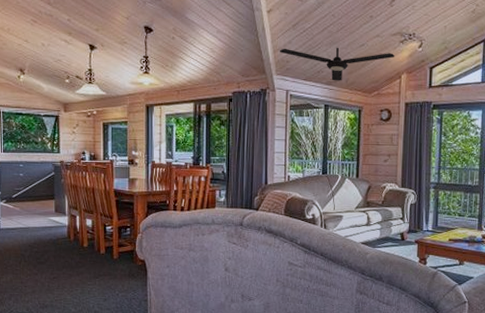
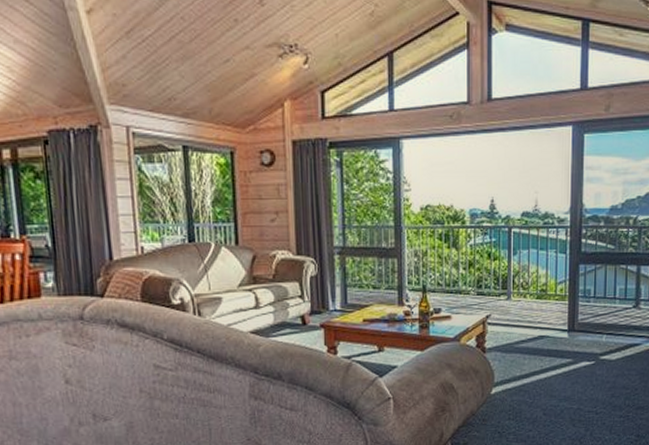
ceiling fan: present [279,47,395,81] -> none [109,63,273,112]

